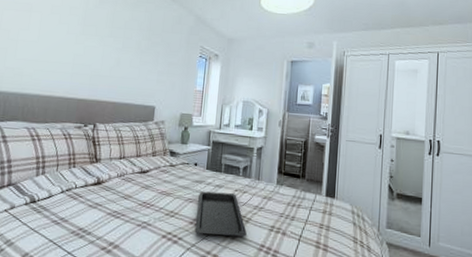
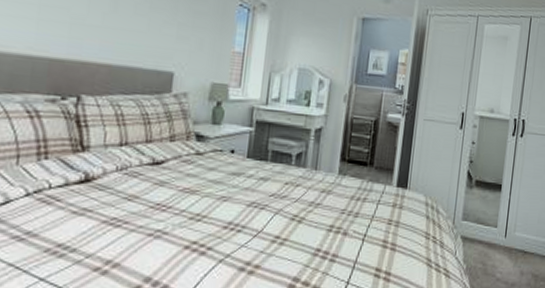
serving tray: present [195,191,247,237] -> none [231,186,299,243]

